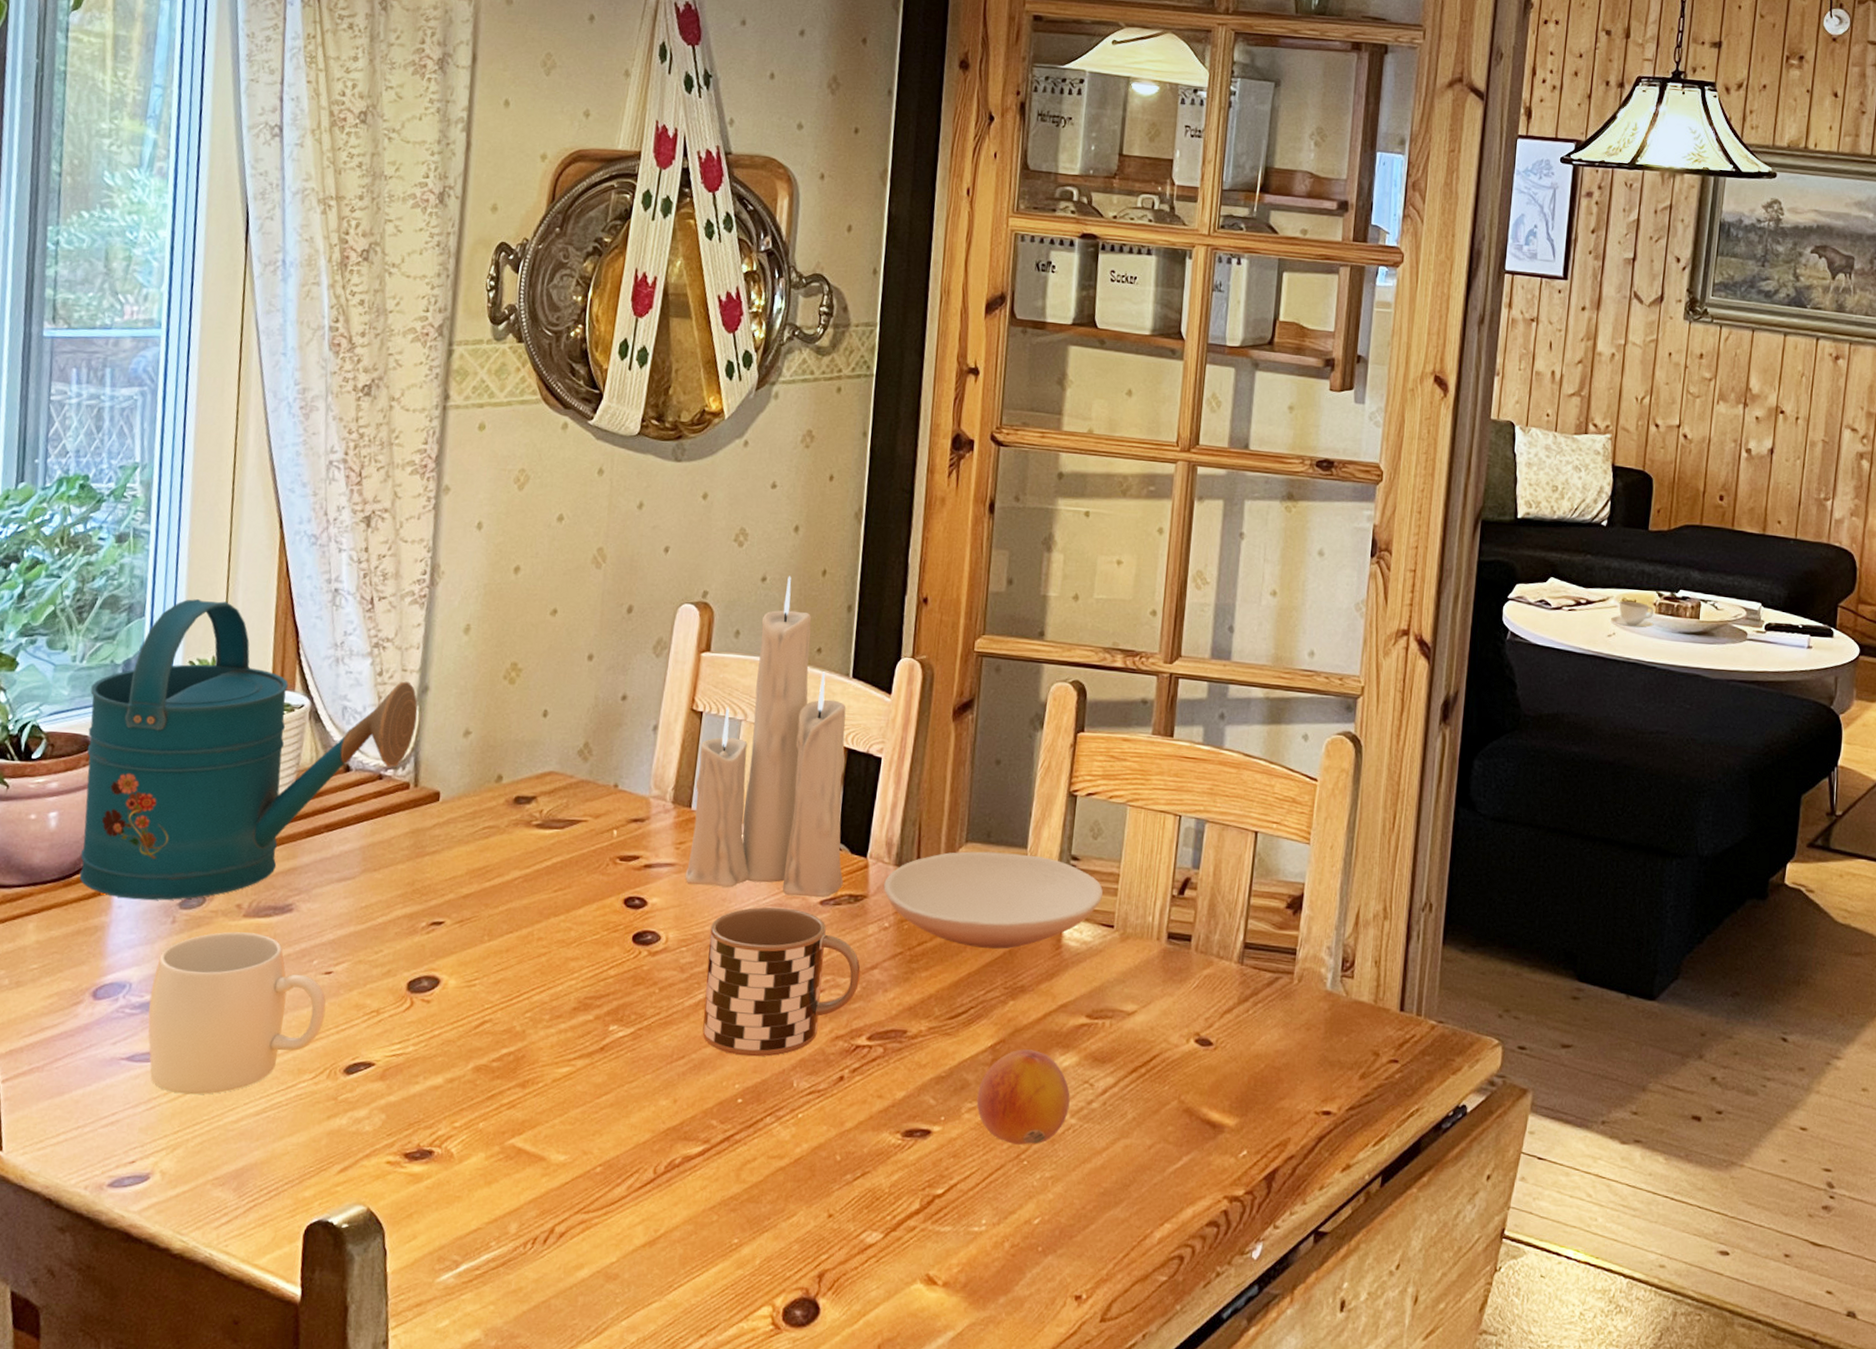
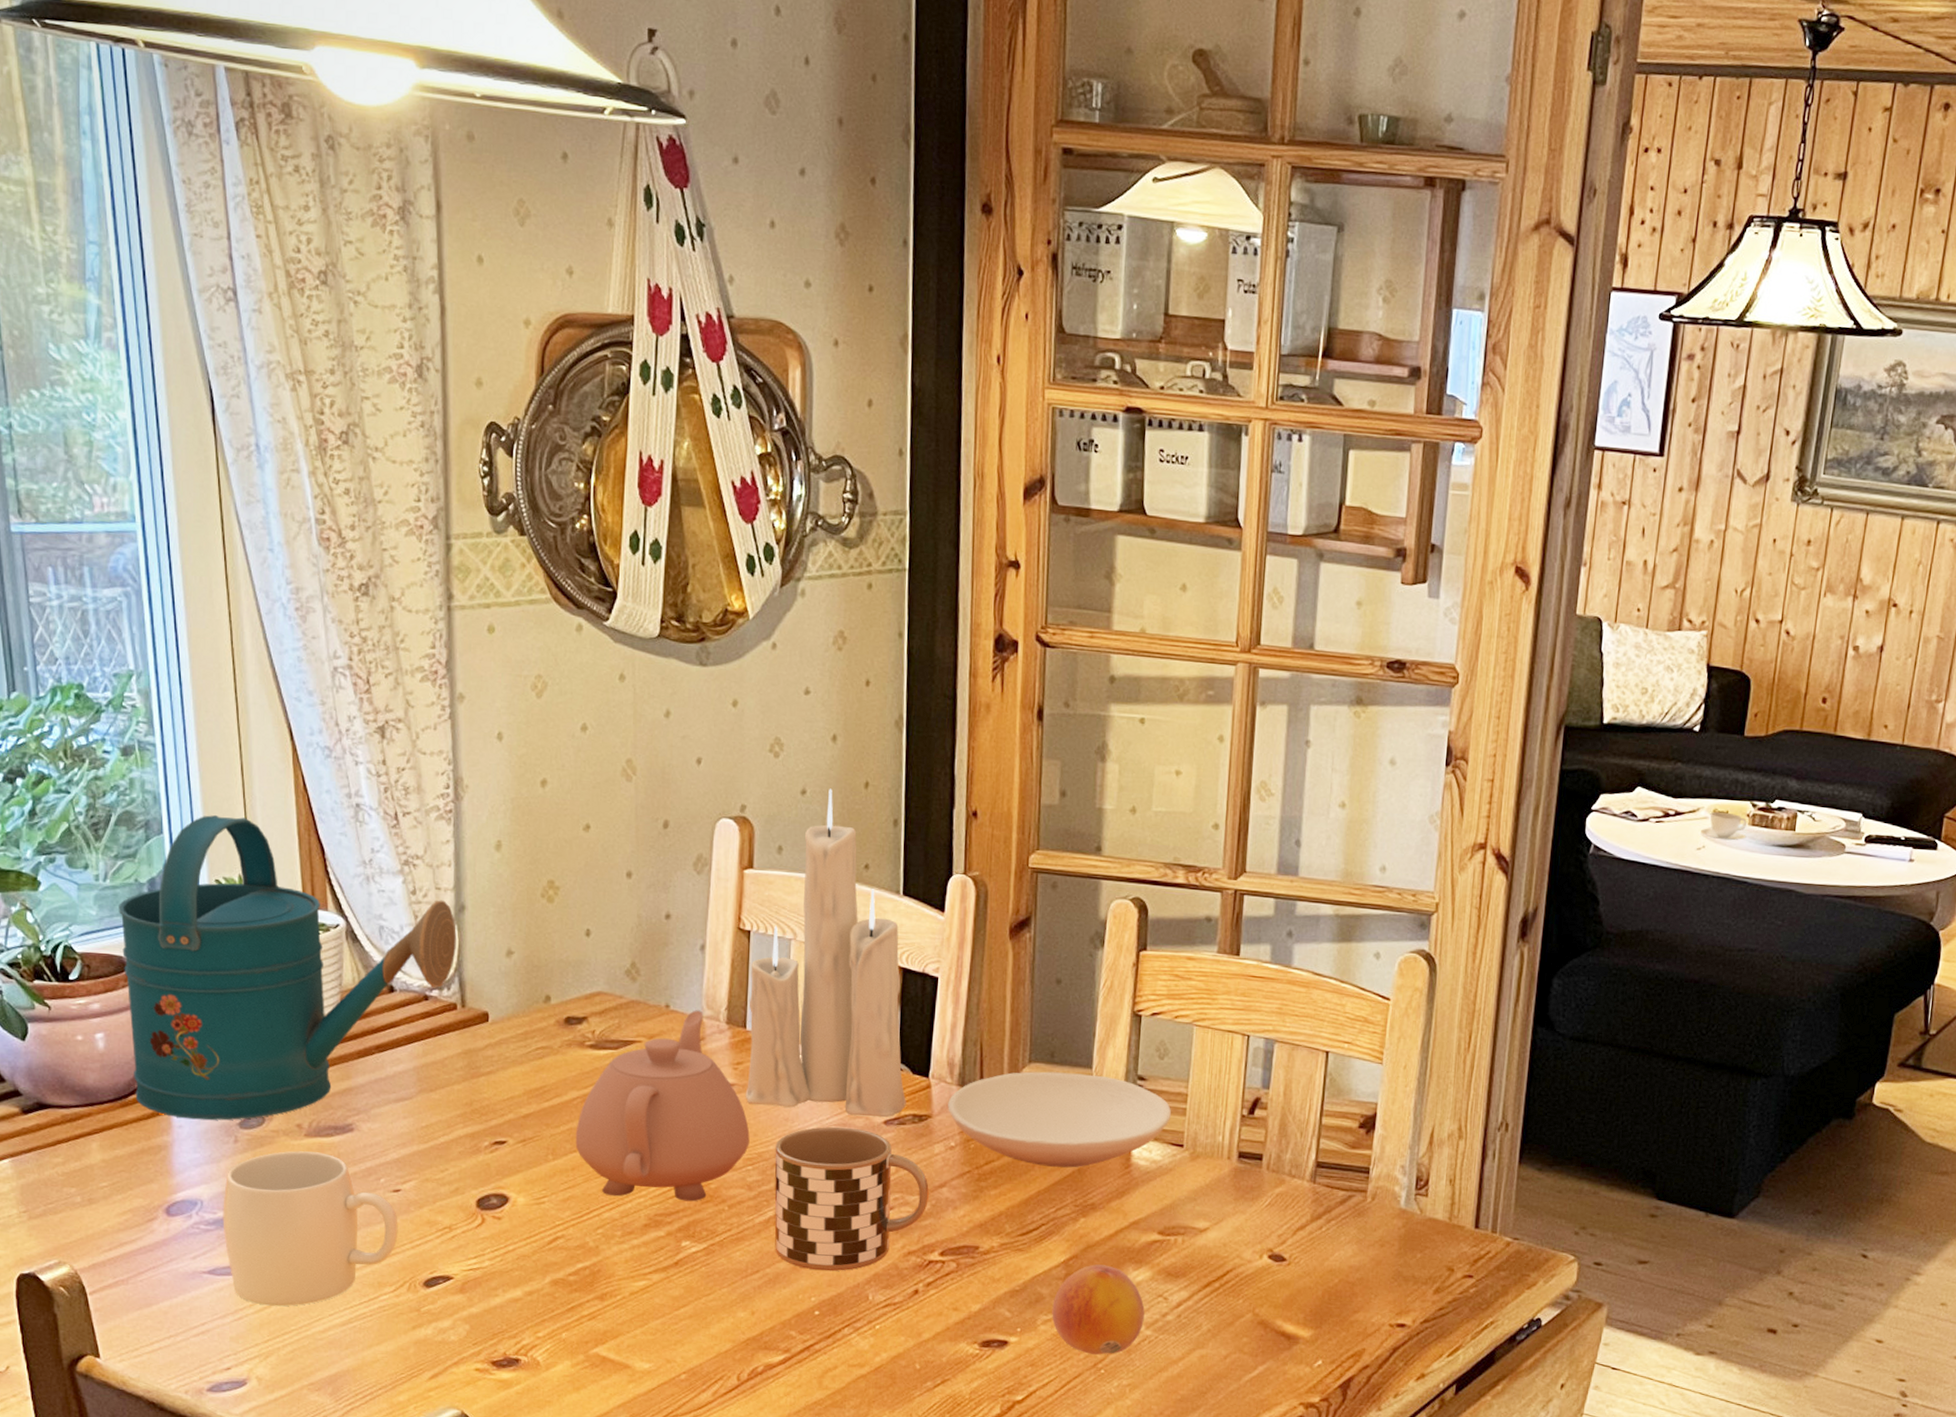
teapot: none [512,789,687,984] -> present [575,1010,750,1202]

